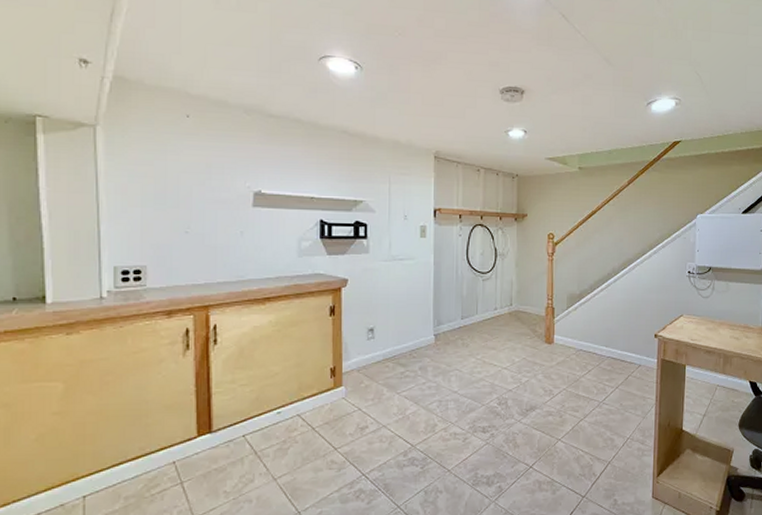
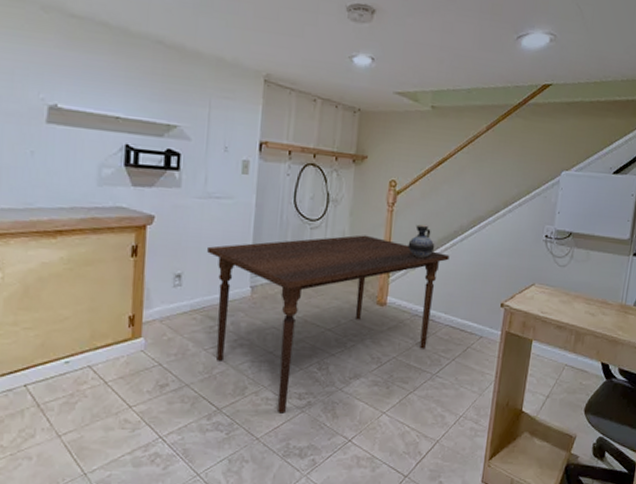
dining table: none [395,283,606,446] -> present [207,235,450,414]
ceramic jug: none [568,269,592,299] -> present [407,223,435,258]

